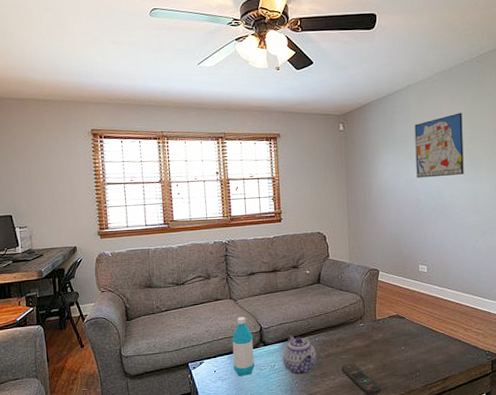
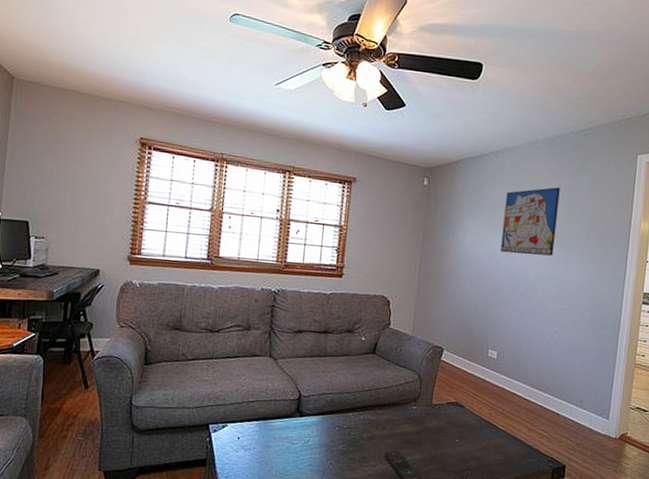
water bottle: present [232,316,255,376] -> none [261,379,289,448]
teapot: present [282,335,317,376] -> none [319,409,359,457]

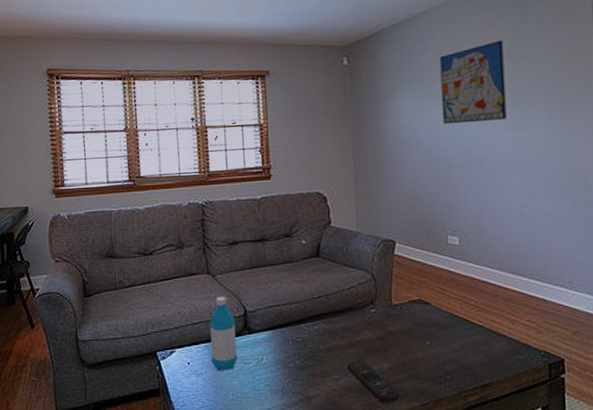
water bottle: none [261,379,289,448] -> present [209,296,237,370]

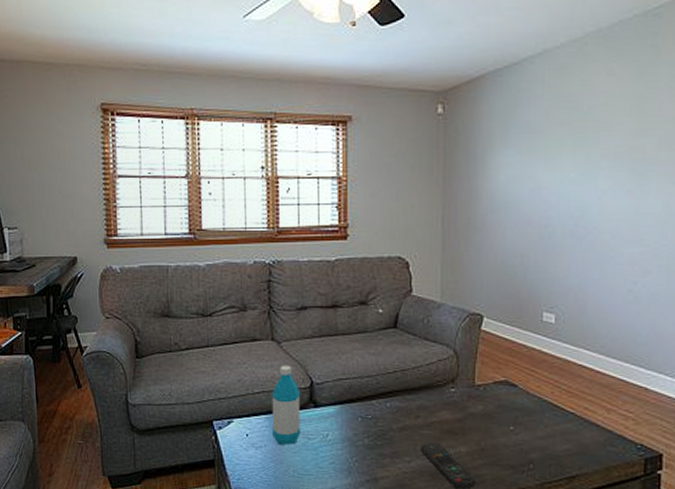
wall art: present [439,40,507,125] -> none [548,92,625,187]

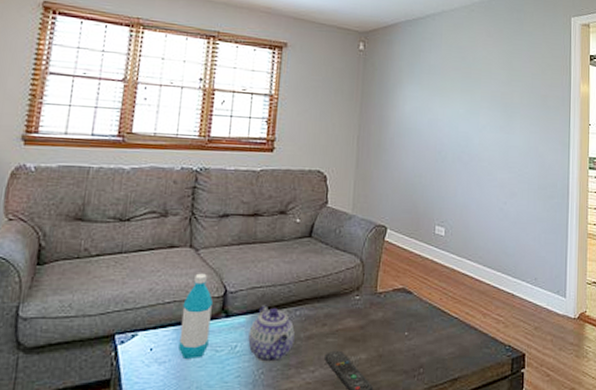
teapot: none [339,396,386,452] -> present [248,305,295,363]

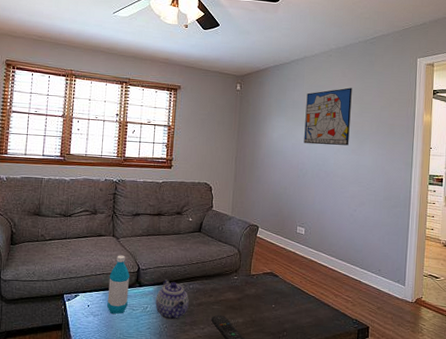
wall art: none [442,50,499,121] -> present [304,87,352,146]

